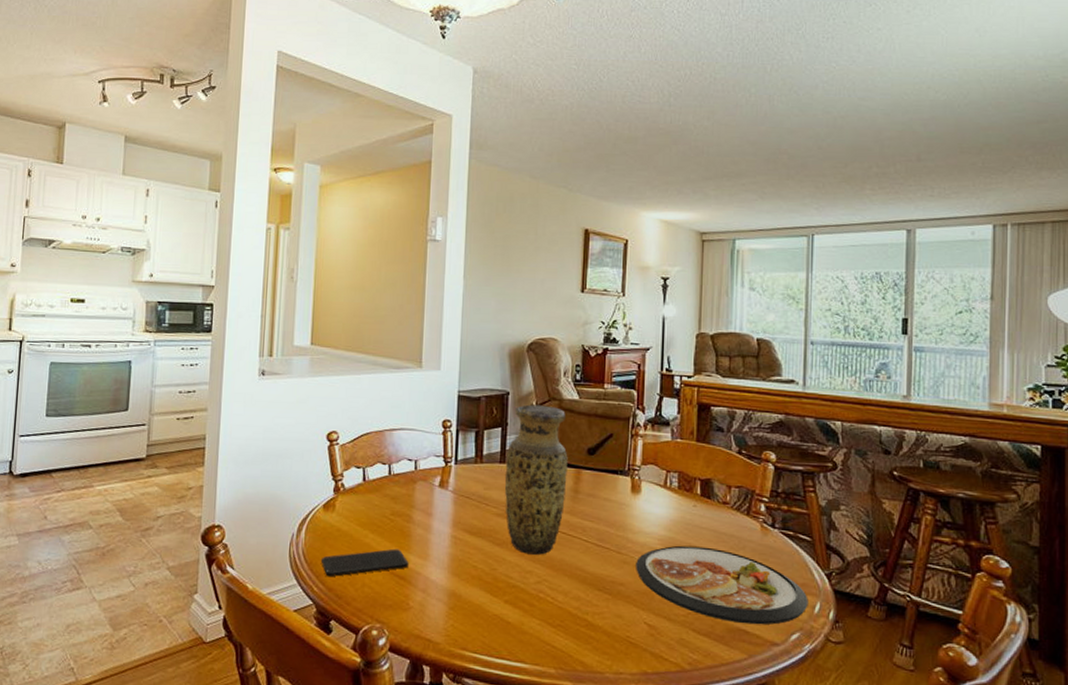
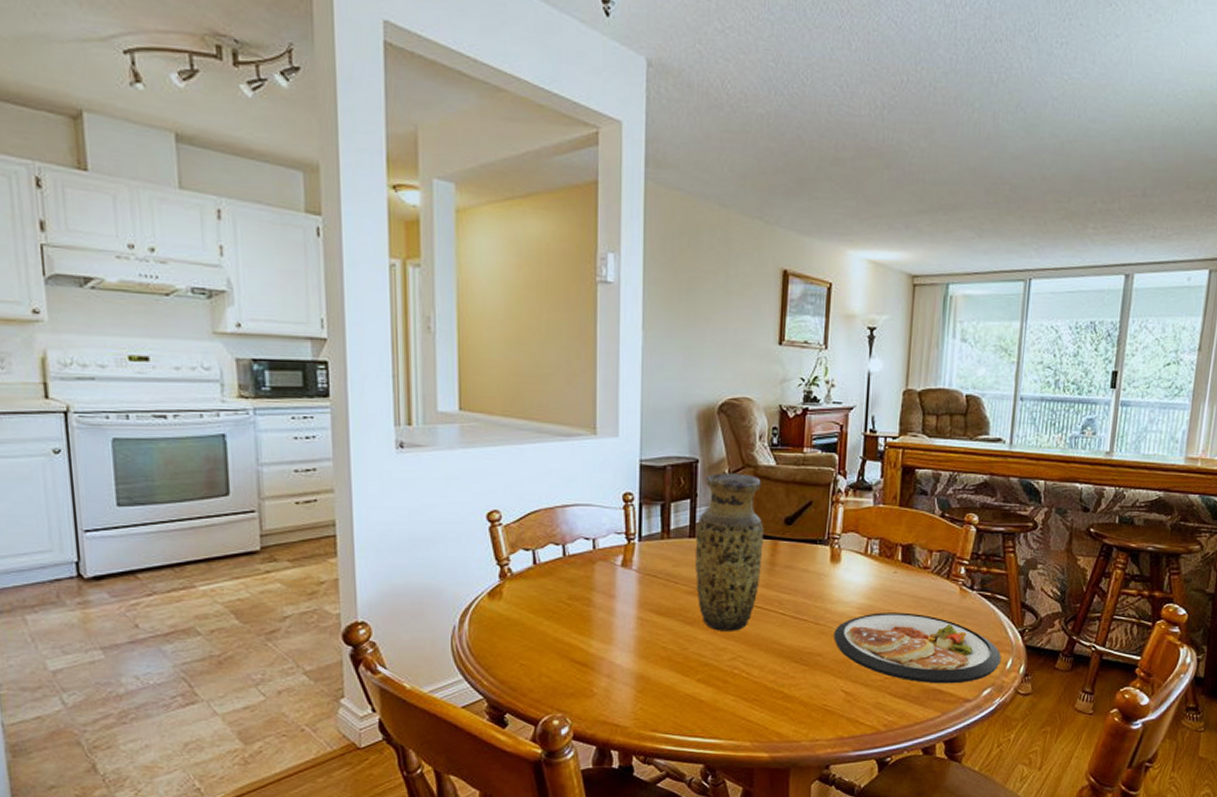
smartphone: present [320,548,409,577] -> none [489,635,591,670]

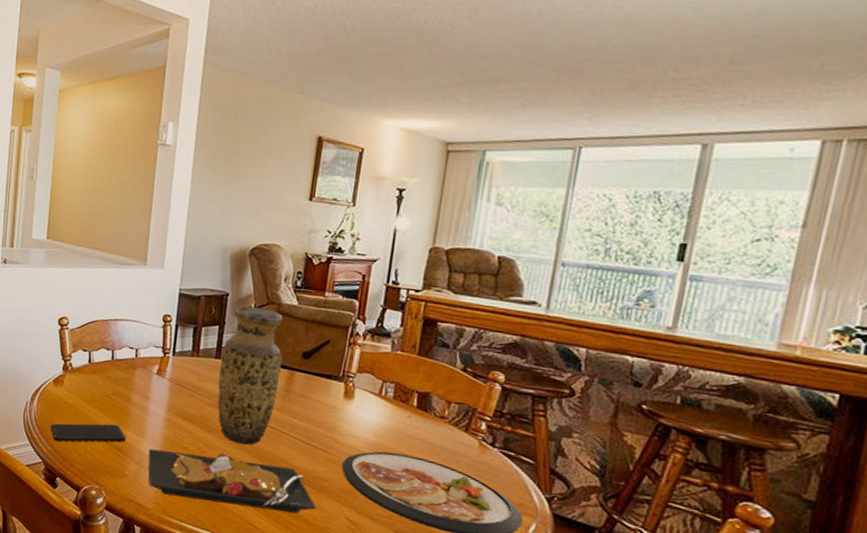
smartphone: none [489,635,591,670] -> present [49,423,126,442]
plate: none [619,647,812,706] -> present [148,448,317,514]

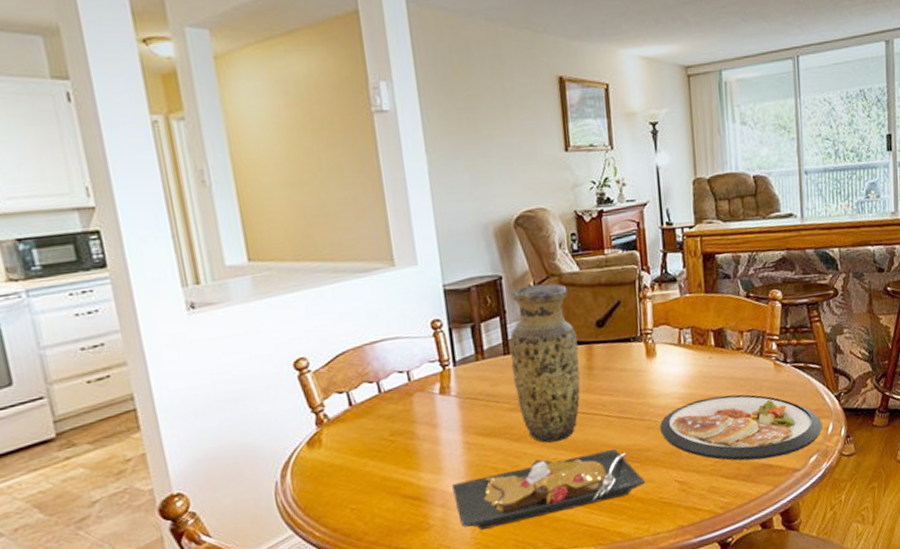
smartphone: present [49,423,126,442] -> none [316,469,421,518]

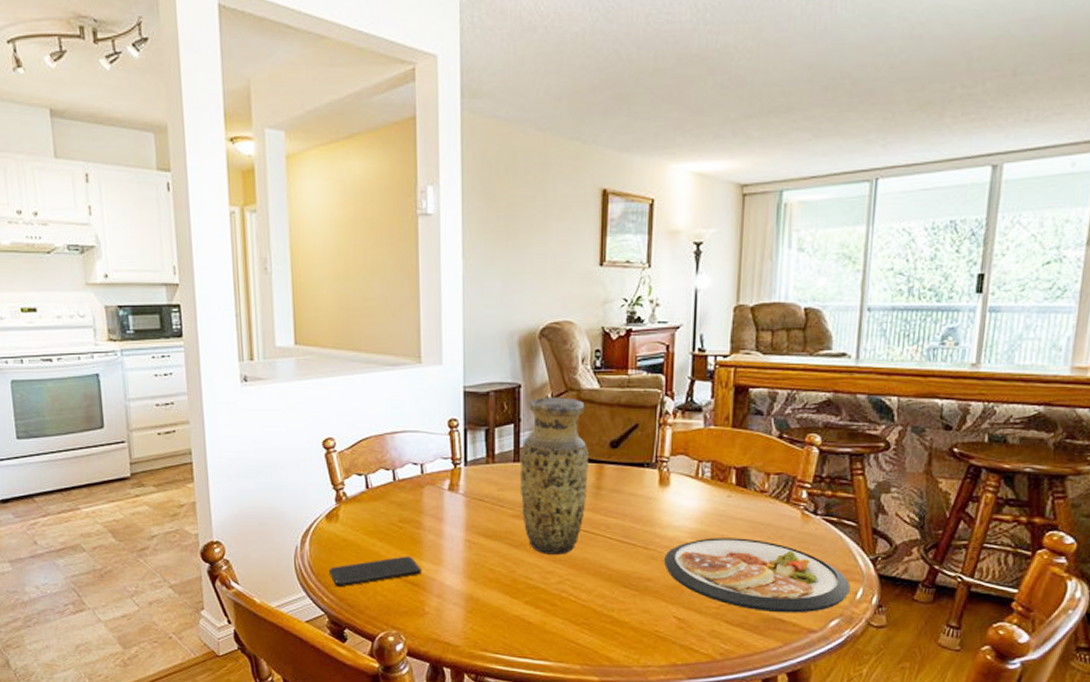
smartphone: none [316,469,421,518] -> present [328,556,422,588]
plate: present [451,448,646,530] -> none [449,570,642,626]

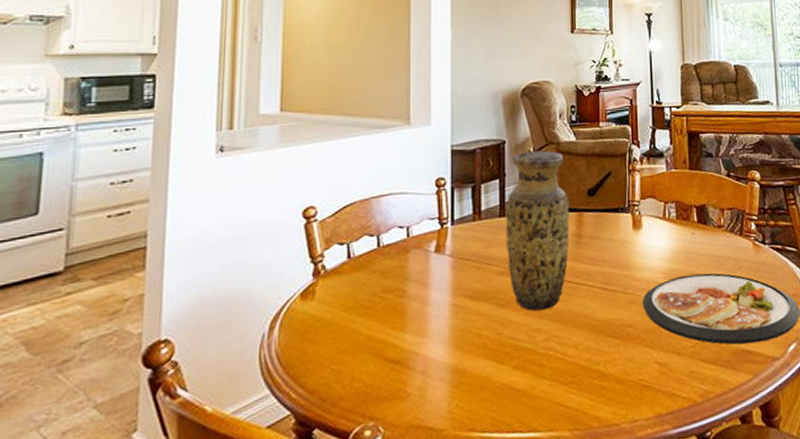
smartphone: present [328,556,422,588] -> none [299,330,405,378]

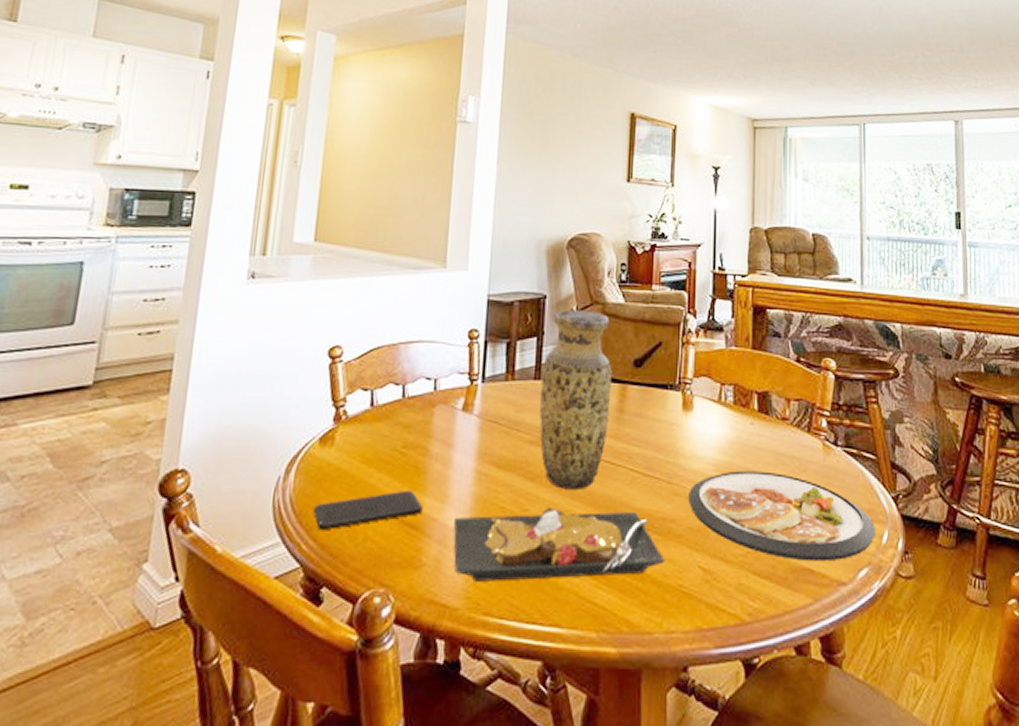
smartphone: none [299,330,405,378] -> present [312,490,423,531]
plate: none [434,322,626,403] -> present [453,508,665,582]

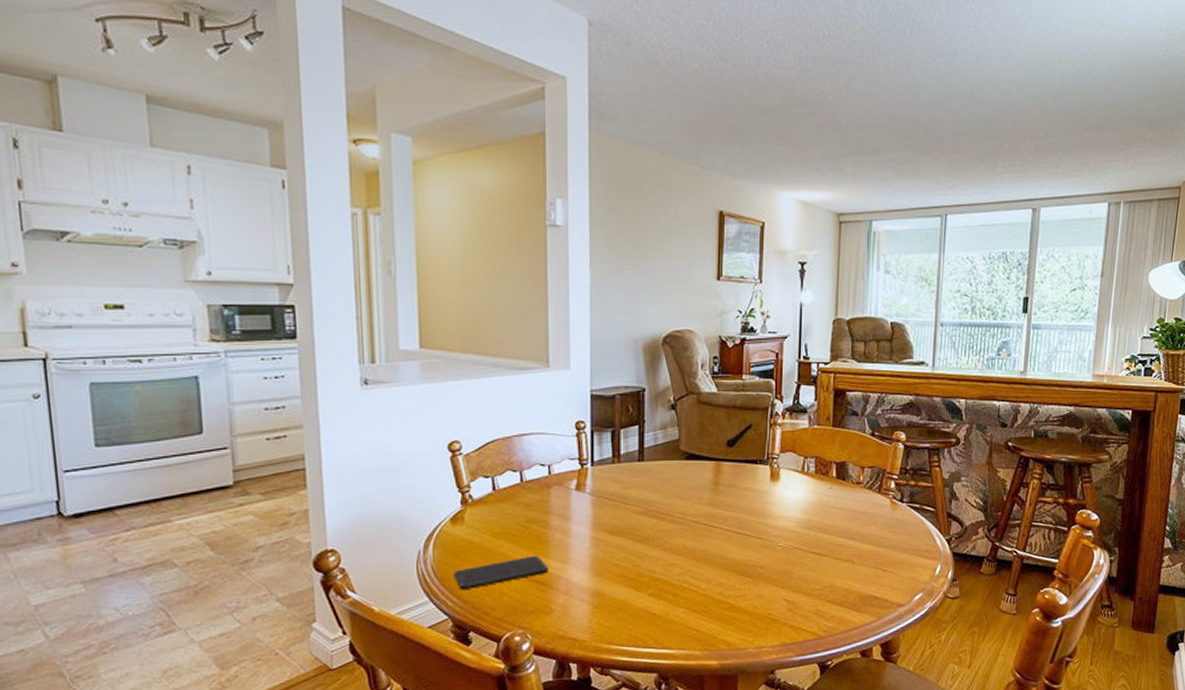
plate: present [453,508,665,582] -> none [575,561,756,621]
vase: present [539,309,612,490] -> none [644,400,708,548]
dish: present [688,471,876,562] -> none [775,525,931,591]

